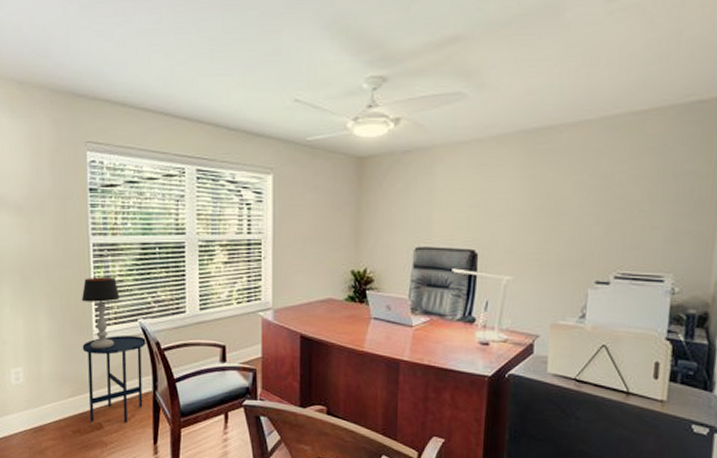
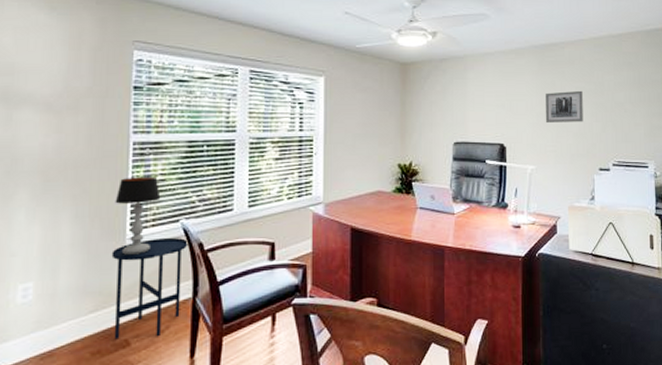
wall art: none [529,185,583,225] -> present [545,90,583,122]

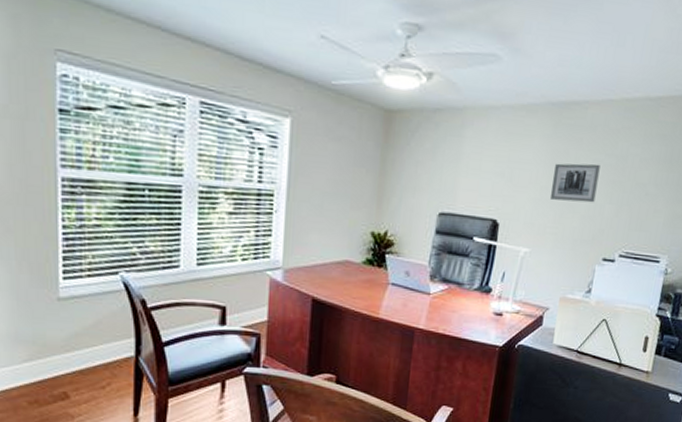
side table: present [111,237,188,340] -> none [44,290,129,391]
table lamp: present [115,176,161,256] -> none [44,218,97,307]

